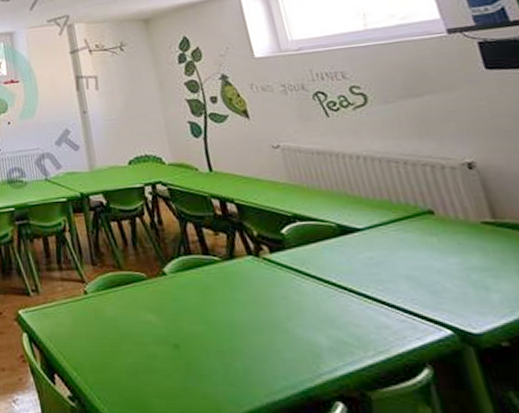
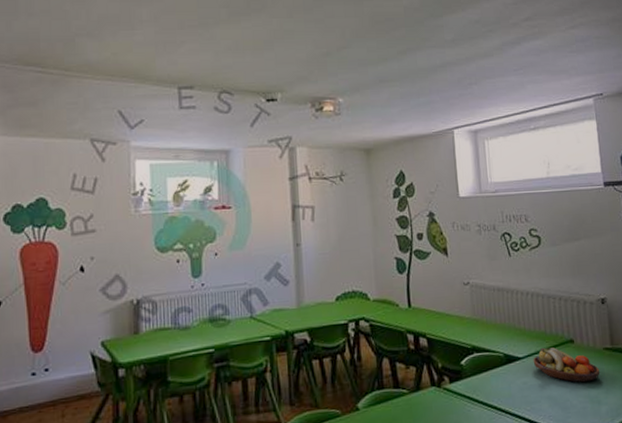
fruit bowl: none [377,218,482,263] -> present [533,347,600,383]

